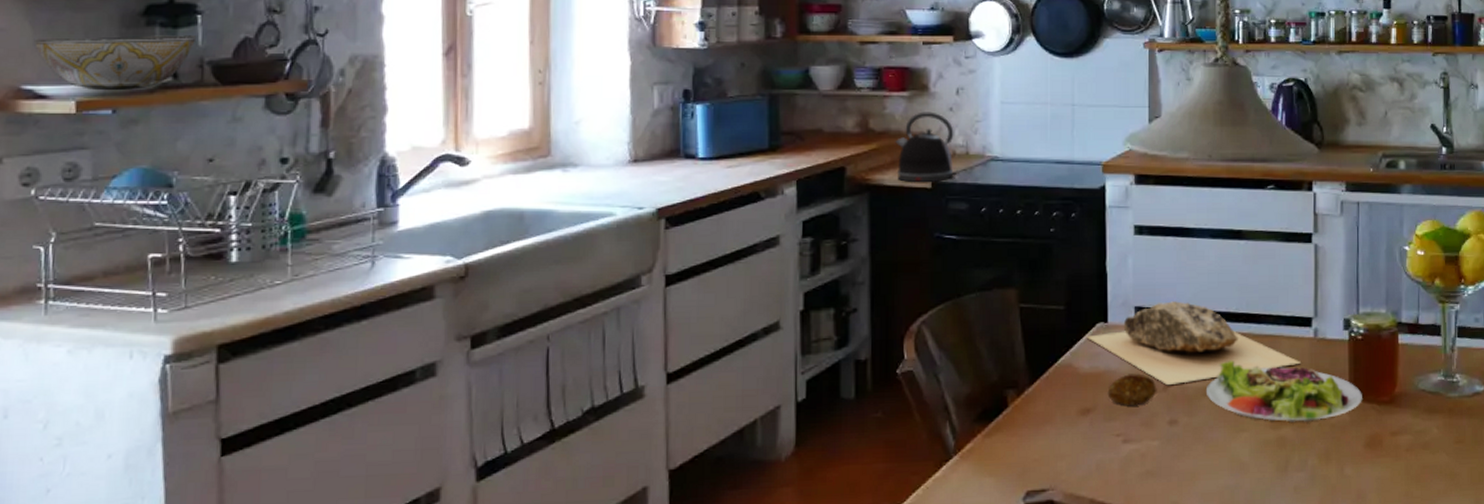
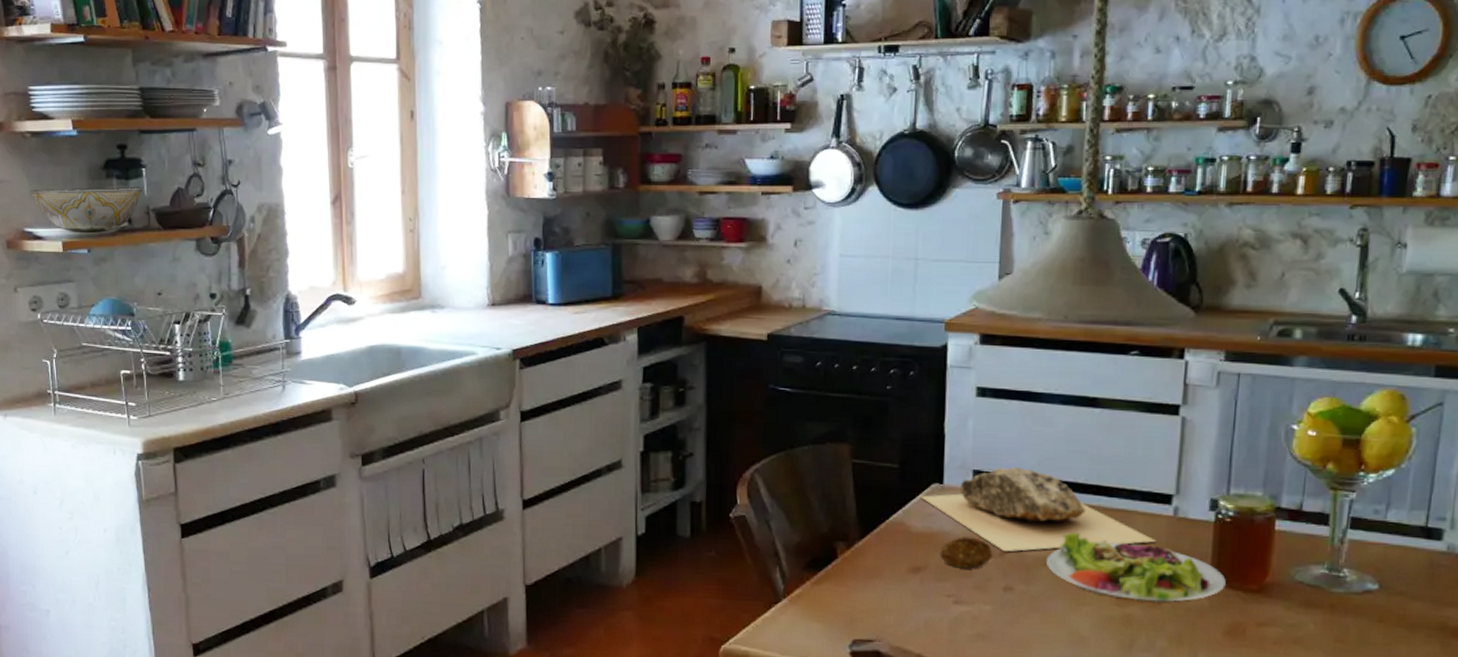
kettle: present [895,112,956,183] -> none [732,263,792,335]

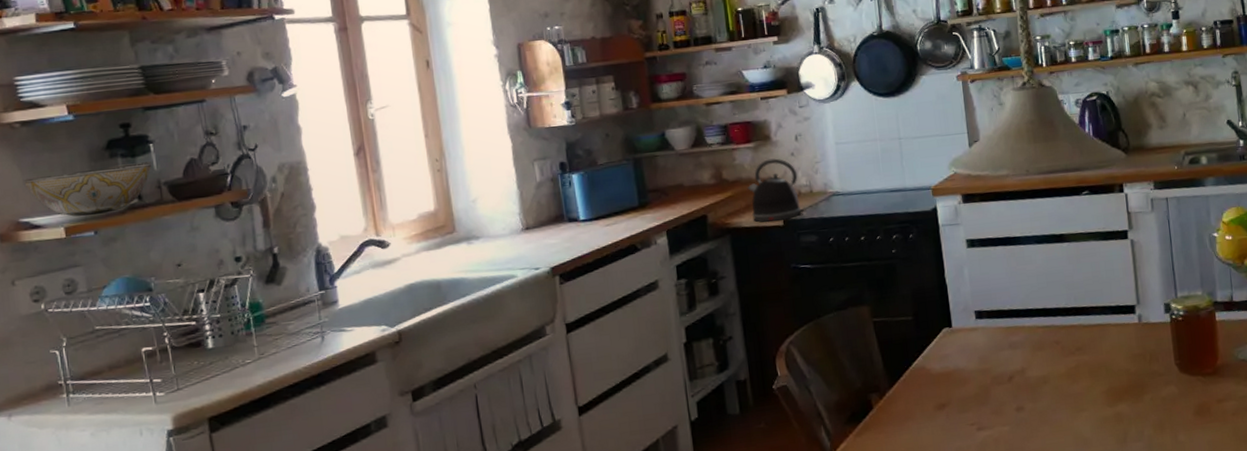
kettle: none [732,263,792,335] -> present [747,158,804,223]
mineral sample: present [920,467,1156,552] -> none [934,302,1129,378]
bread roll: present [939,537,993,568] -> none [958,369,1003,398]
salad plate: present [1045,532,1226,603] -> none [1046,350,1188,401]

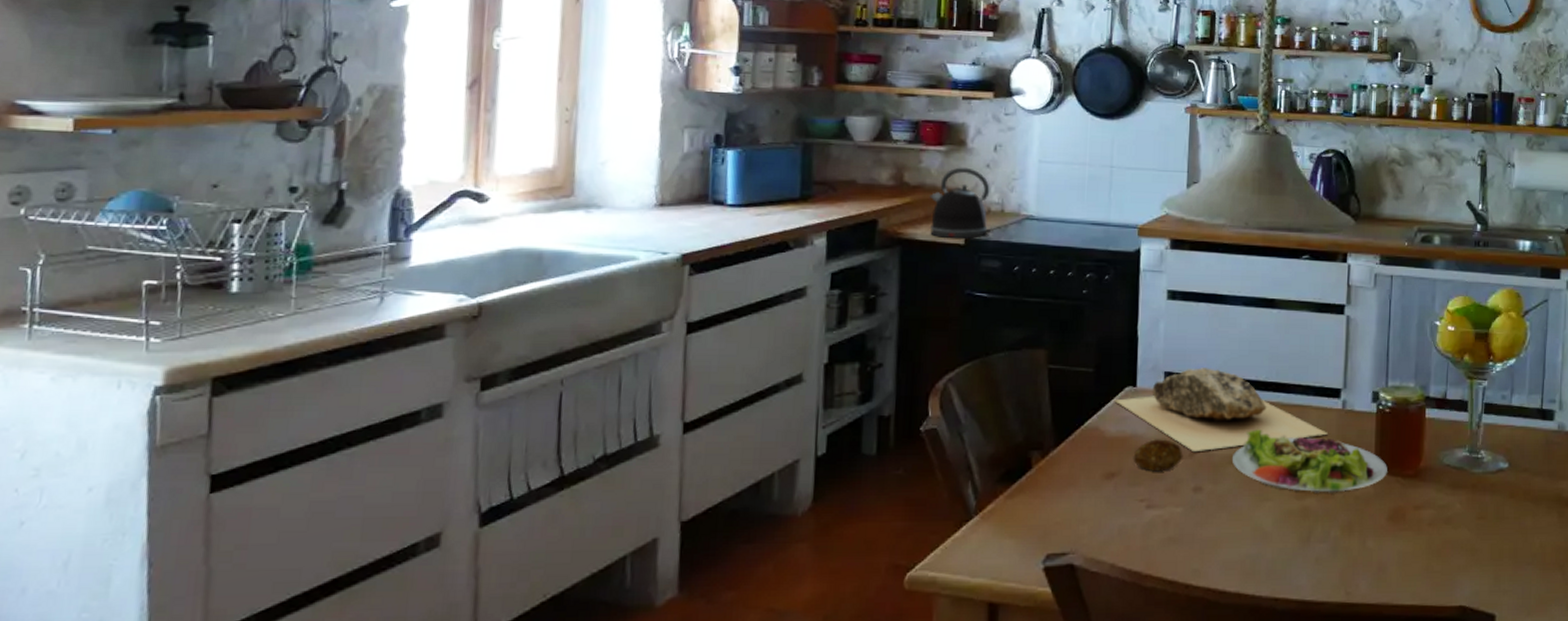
ceramic bowl: present [23,161,152,217] -> none [31,52,207,111]
mineral sample: none [934,302,1129,378] -> present [1114,368,1328,453]
bread roll: none [958,369,1003,398] -> present [1133,439,1183,471]
salad plate: none [1046,350,1188,401] -> present [1231,429,1387,493]

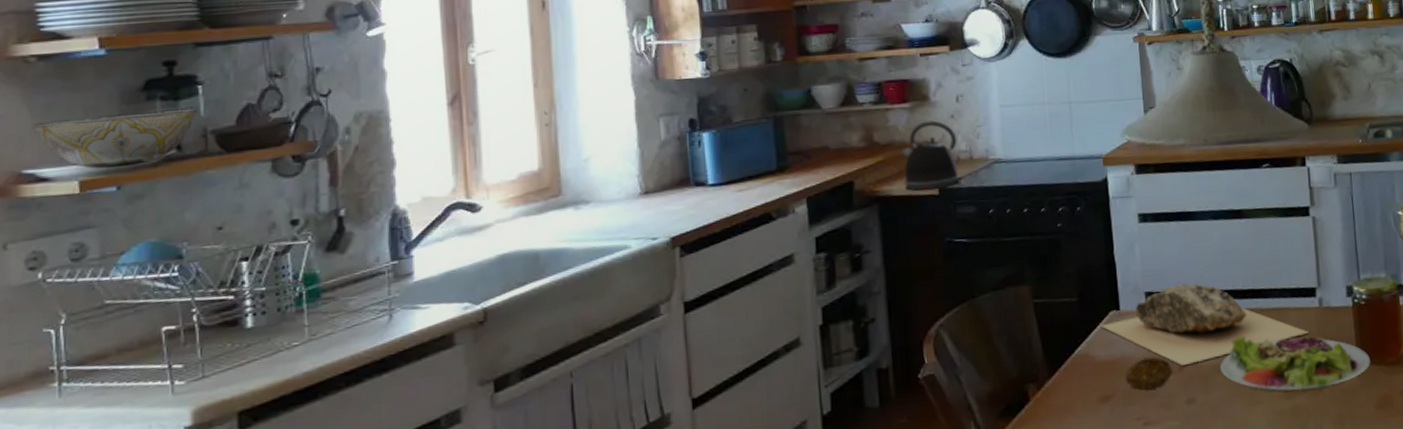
ceramic bowl: none [31,52,207,111] -> present [32,106,199,169]

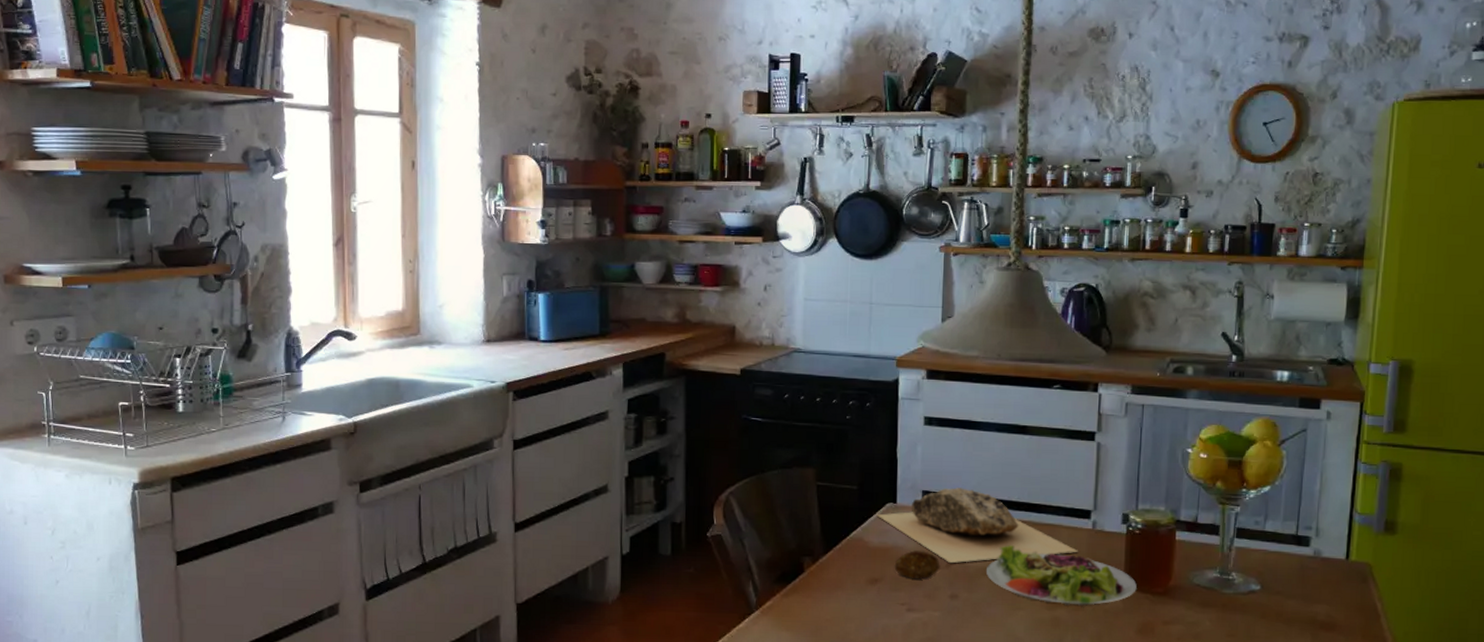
ceramic bowl: present [32,106,199,169] -> none [30,224,147,270]
kettle: present [900,120,962,192] -> none [709,305,763,370]

